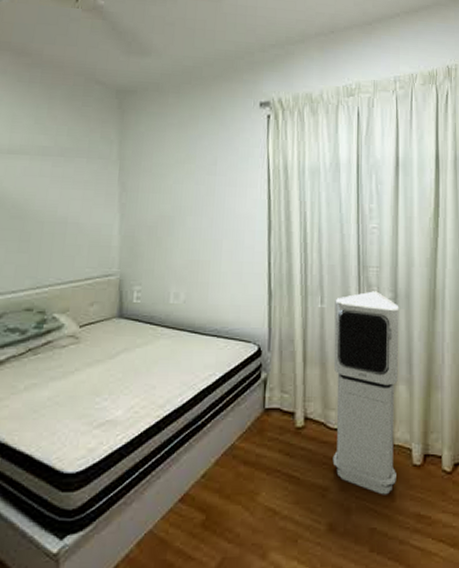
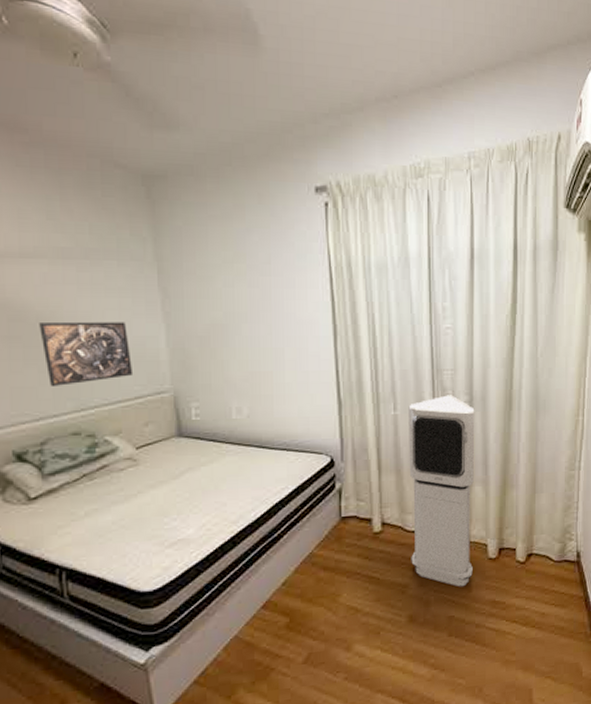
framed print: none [13,208,87,265] -> present [39,321,134,386]

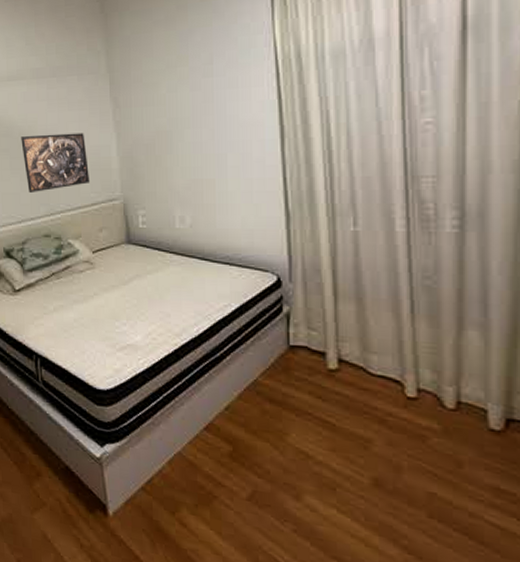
air purifier: present [408,395,475,587] -> none [373,209,468,459]

